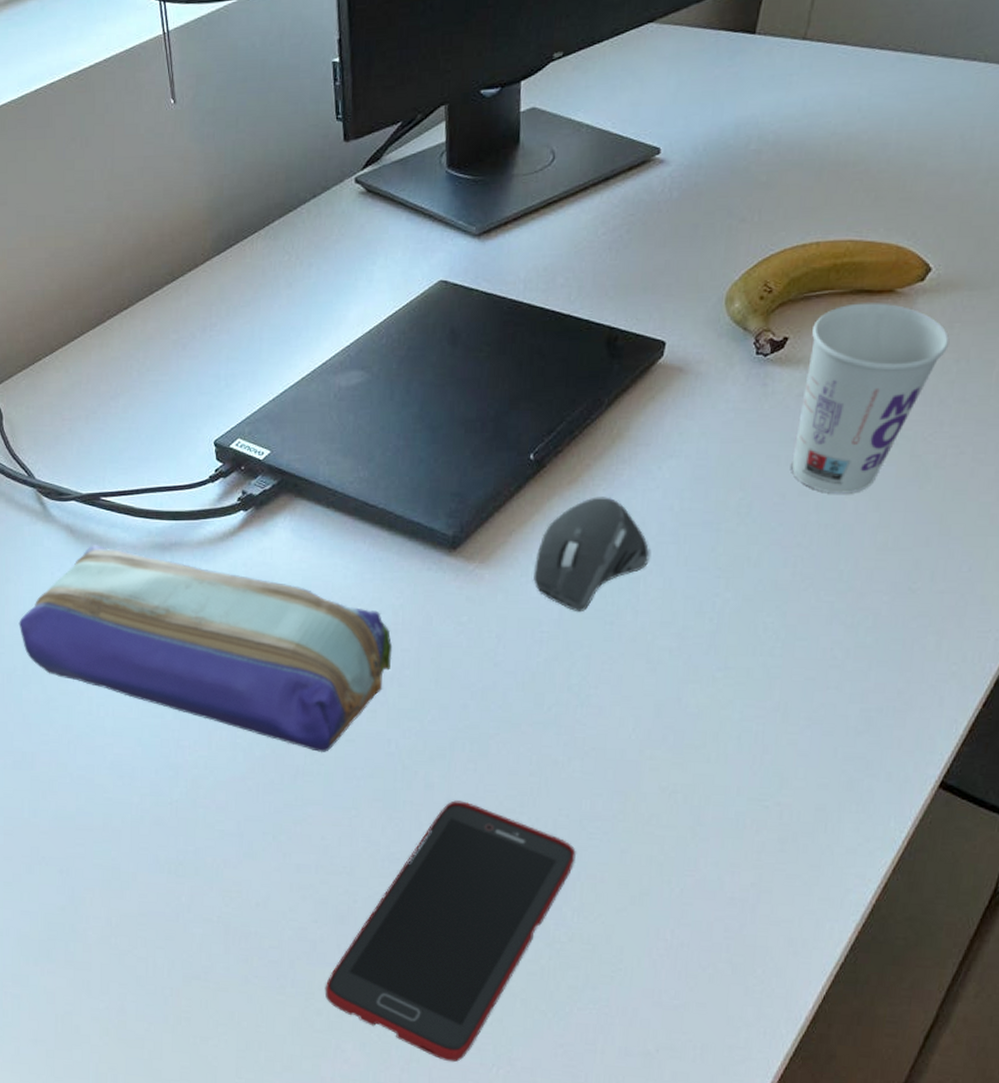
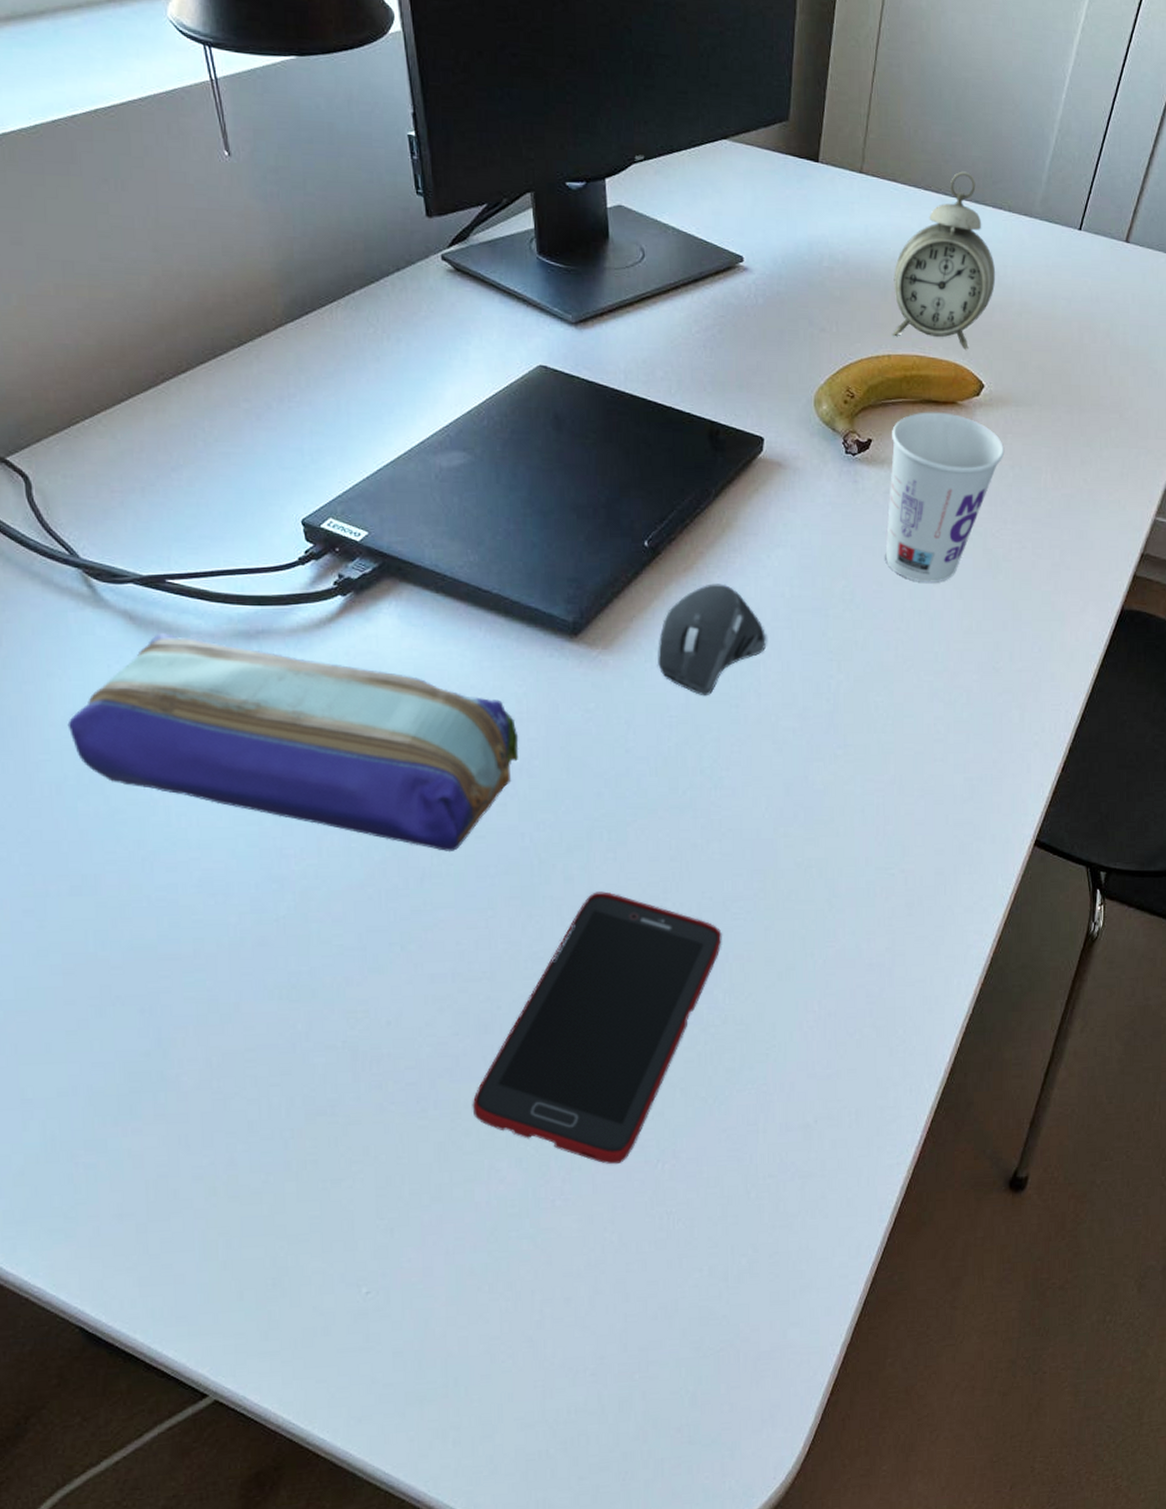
alarm clock: none [823,21,960,229] -> present [891,171,996,350]

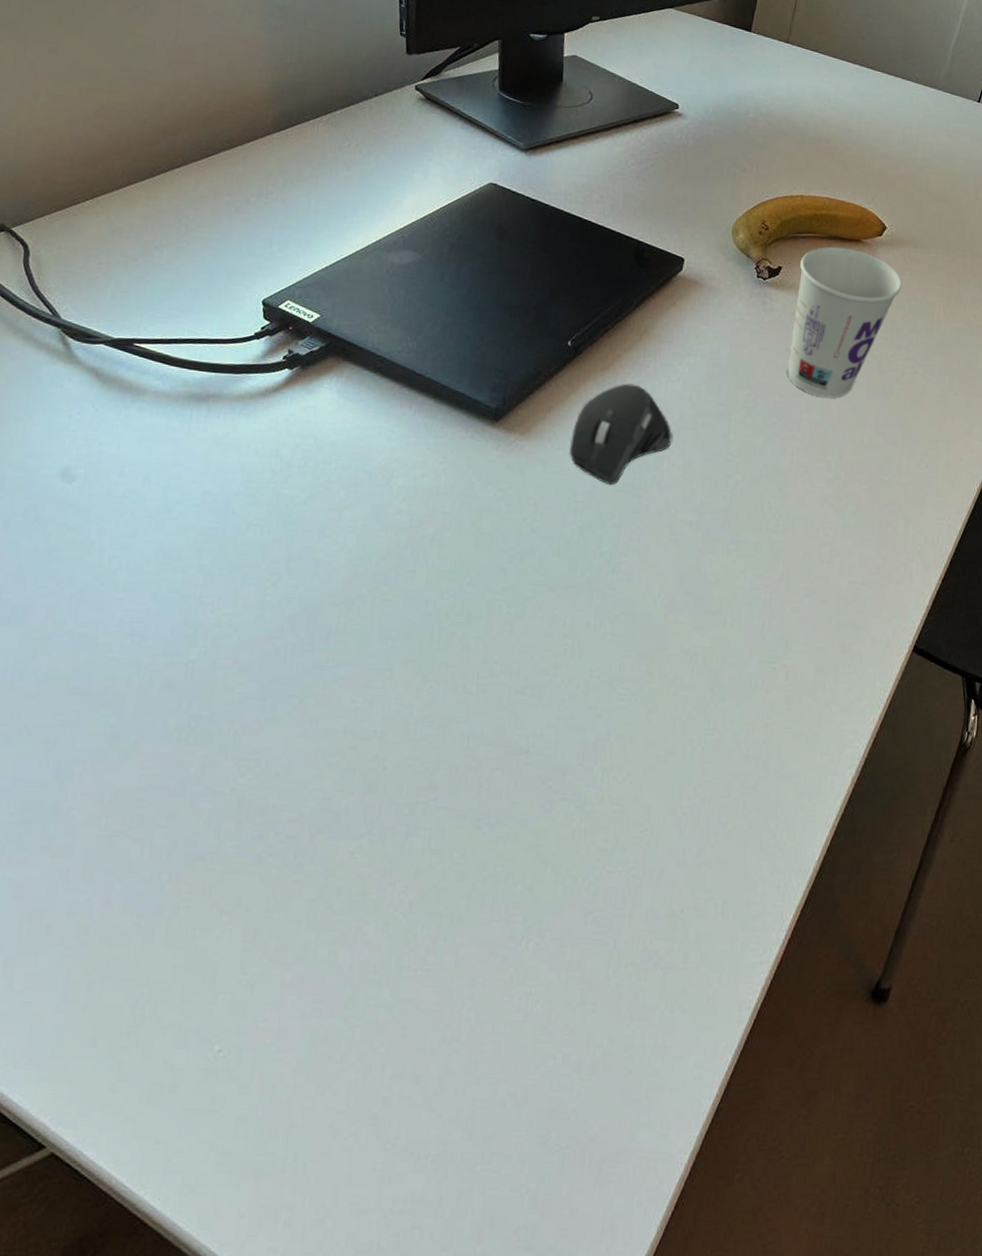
pencil case: present [67,633,519,853] -> none [23,390,434,613]
cell phone: present [472,891,722,1165] -> none [347,662,606,938]
alarm clock: present [891,171,996,350] -> none [805,47,902,196]

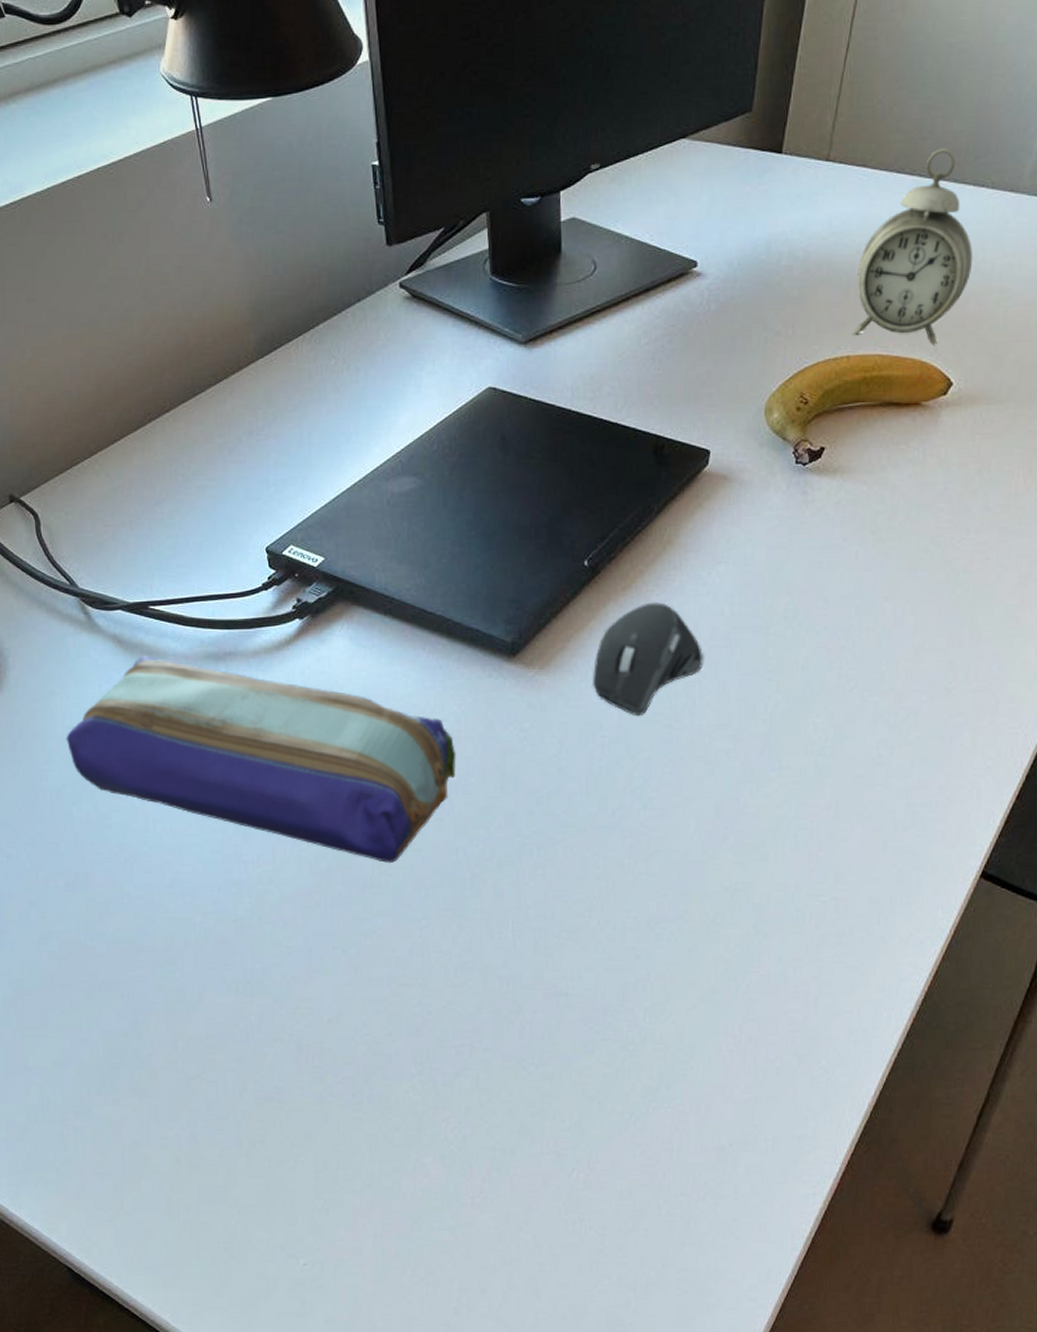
pencil case: none [23,390,434,613] -> present [66,655,456,864]
cup: present [787,246,902,398] -> none [833,415,972,598]
alarm clock: none [805,47,902,196] -> present [852,148,973,345]

